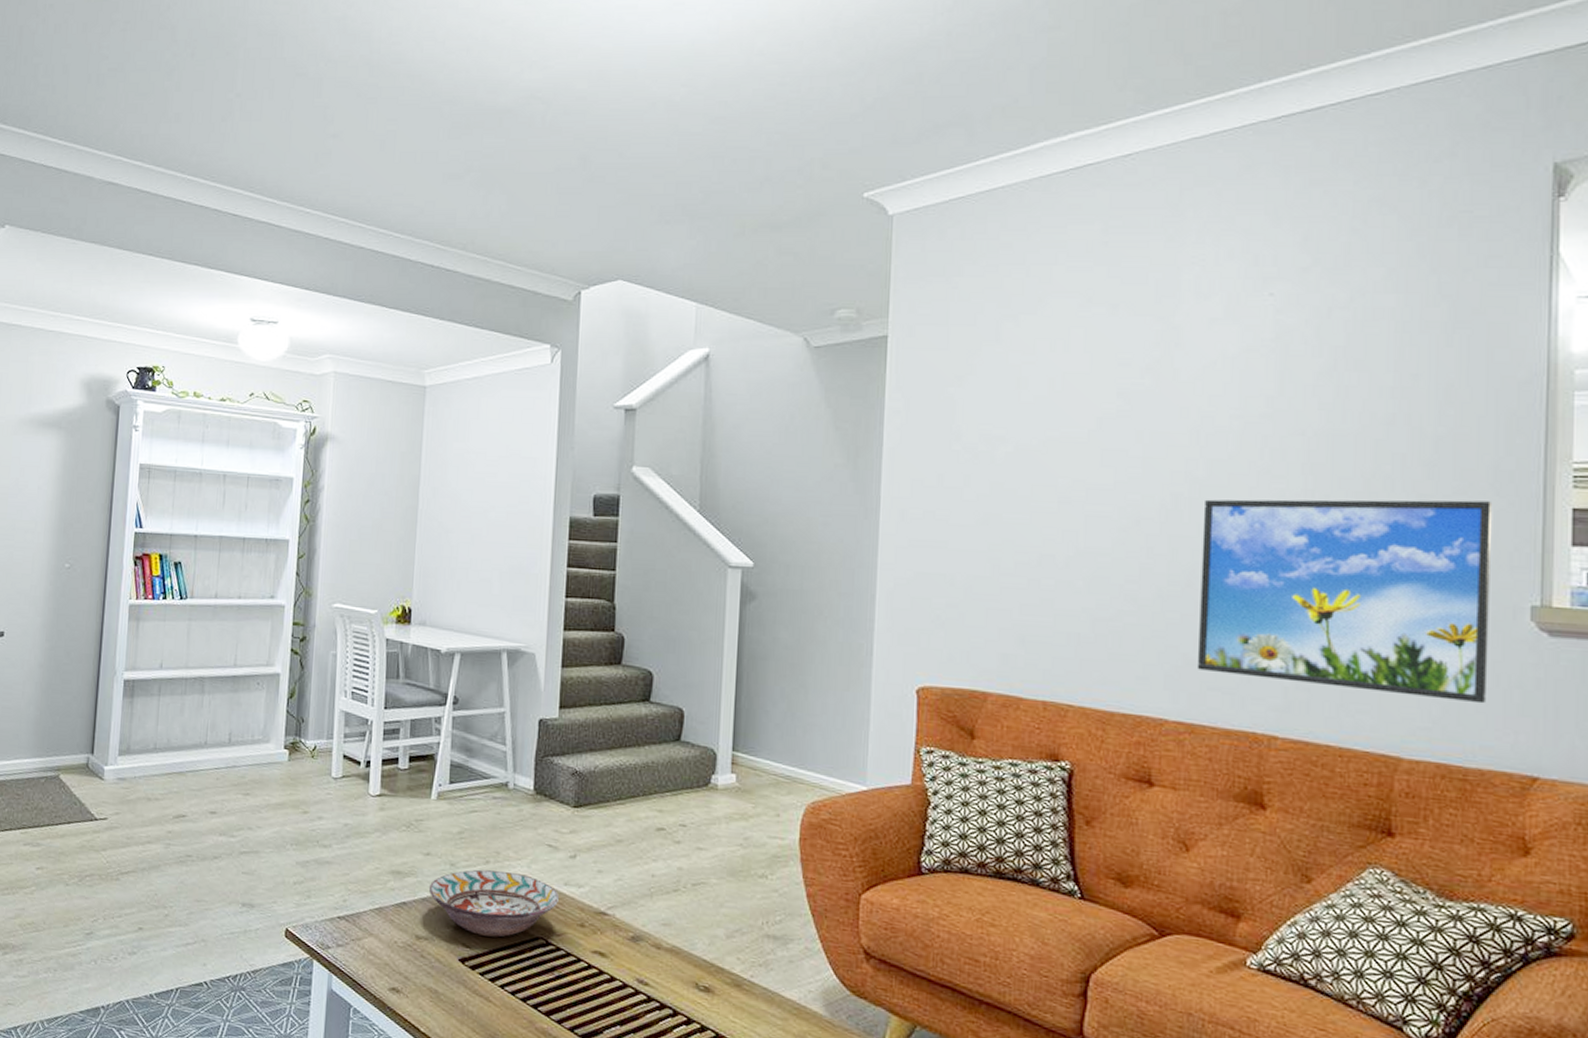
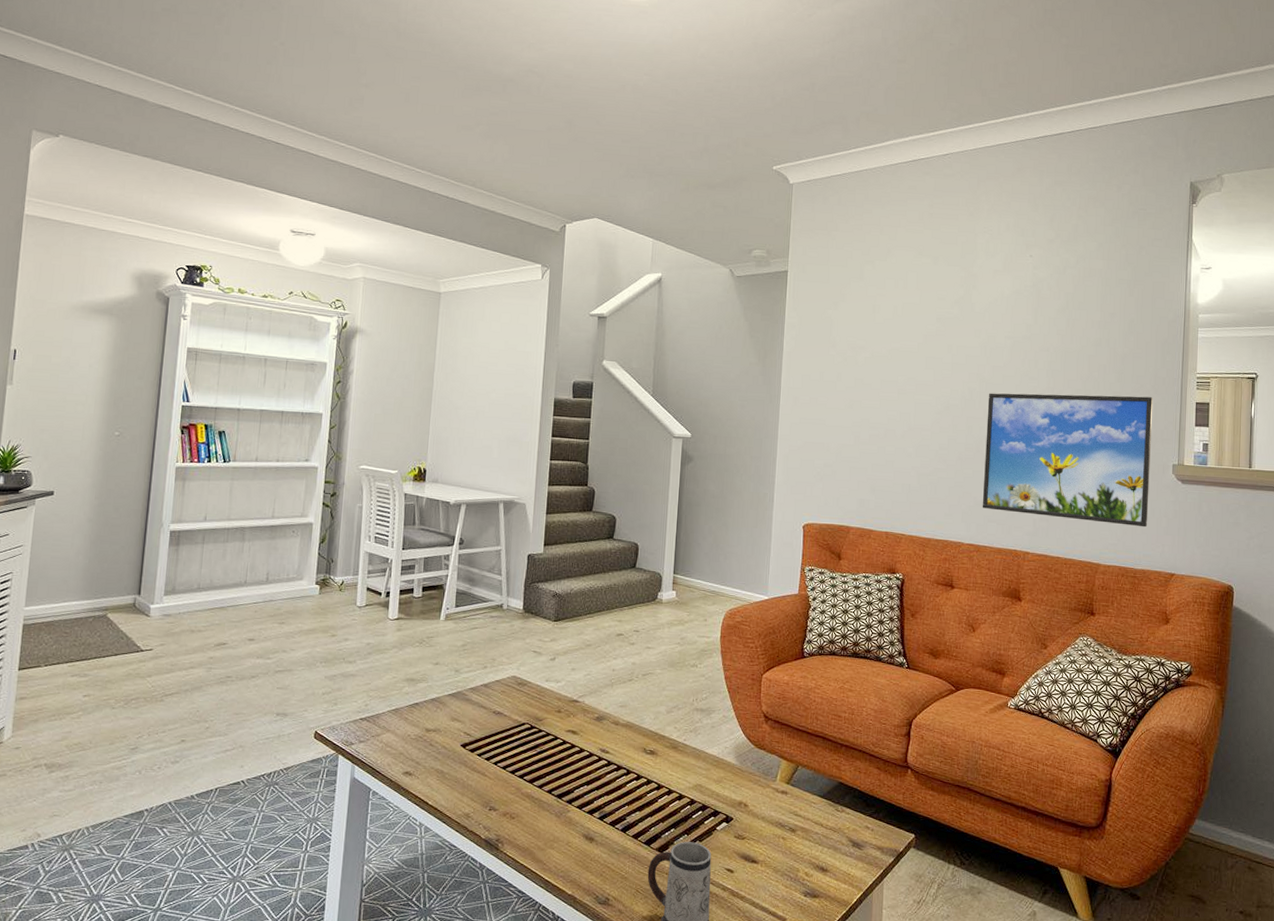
decorative bowl: present [428,869,559,937] -> none [437,673,541,725]

